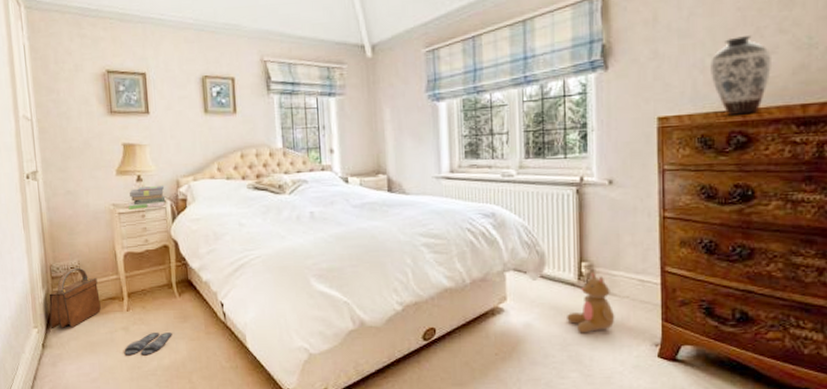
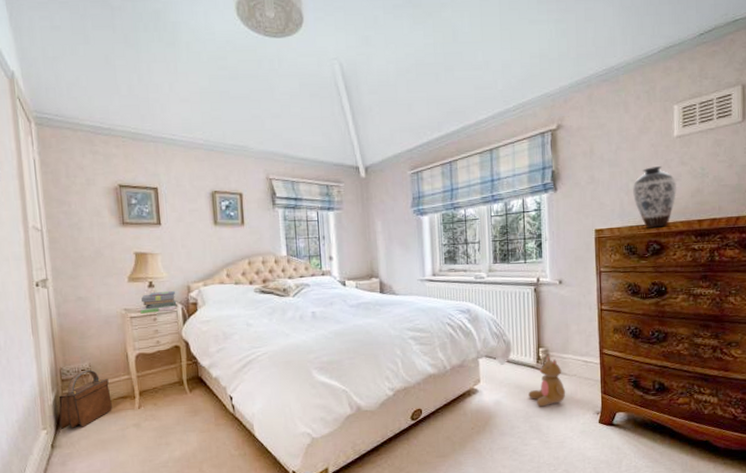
slippers: present [124,332,172,356] -> none [135,426,183,451]

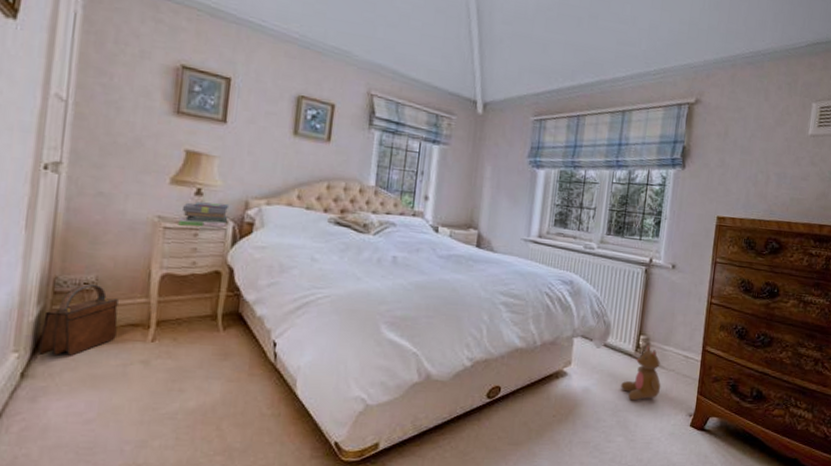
decorative vase: present [632,166,677,229] -> none [760,161,805,227]

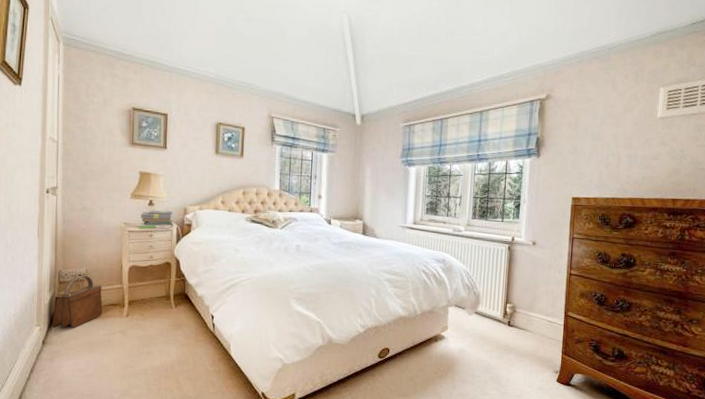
teddy bear: present [621,344,661,401] -> none [492,311,528,360]

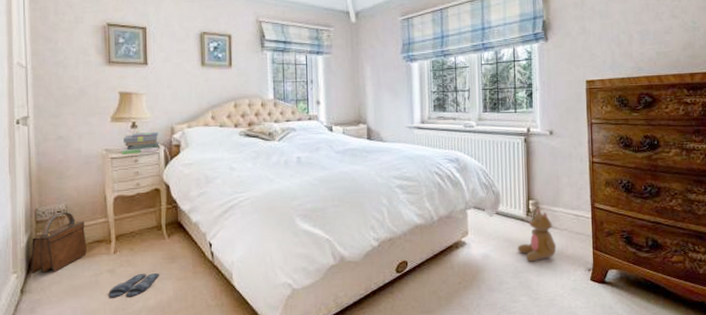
slippers: none [119,337,165,357] -> present [108,273,159,298]
teddy bear: none [492,311,528,360] -> present [518,208,557,262]

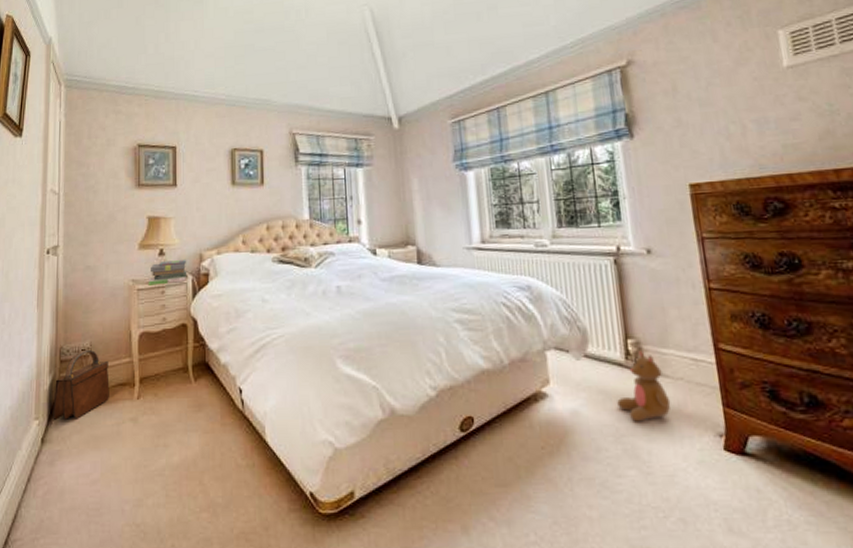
slippers: present [108,273,159,298] -> none [130,424,185,452]

